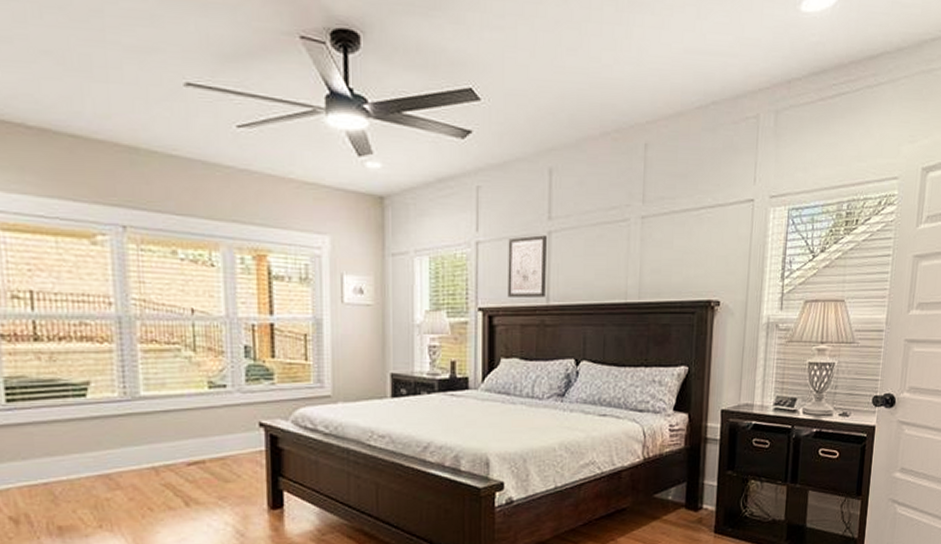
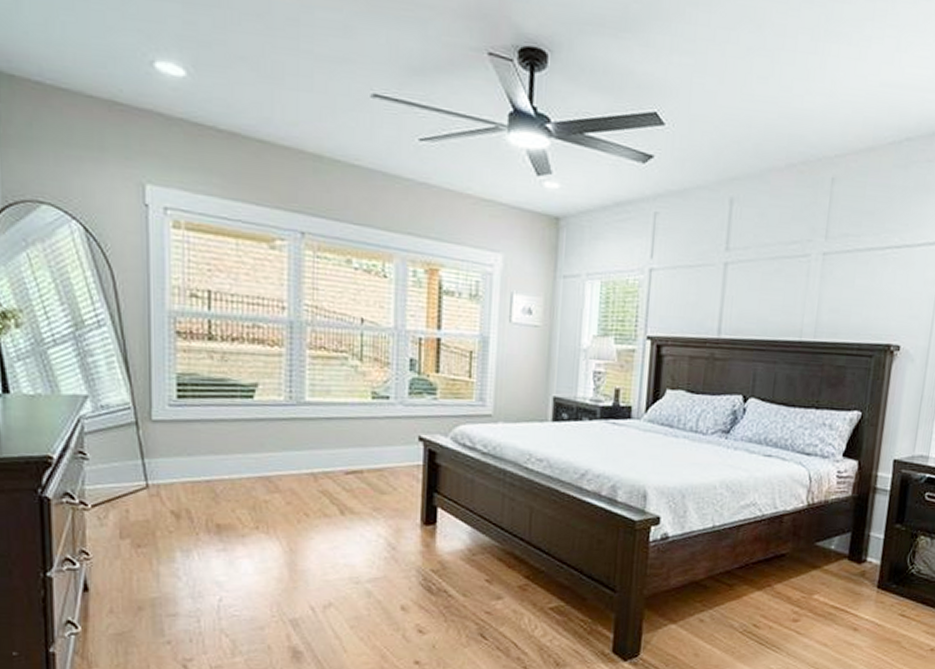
wall art: present [507,235,547,298] -> none [678,265,723,330]

